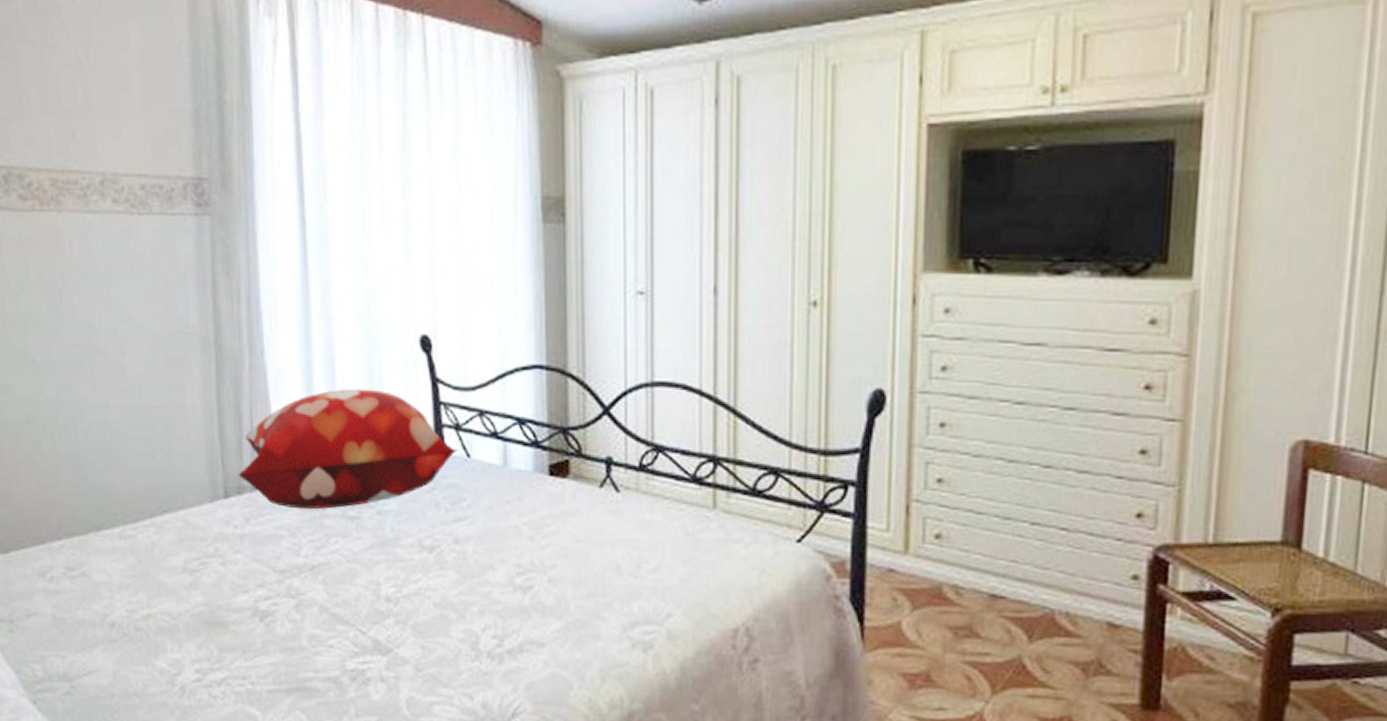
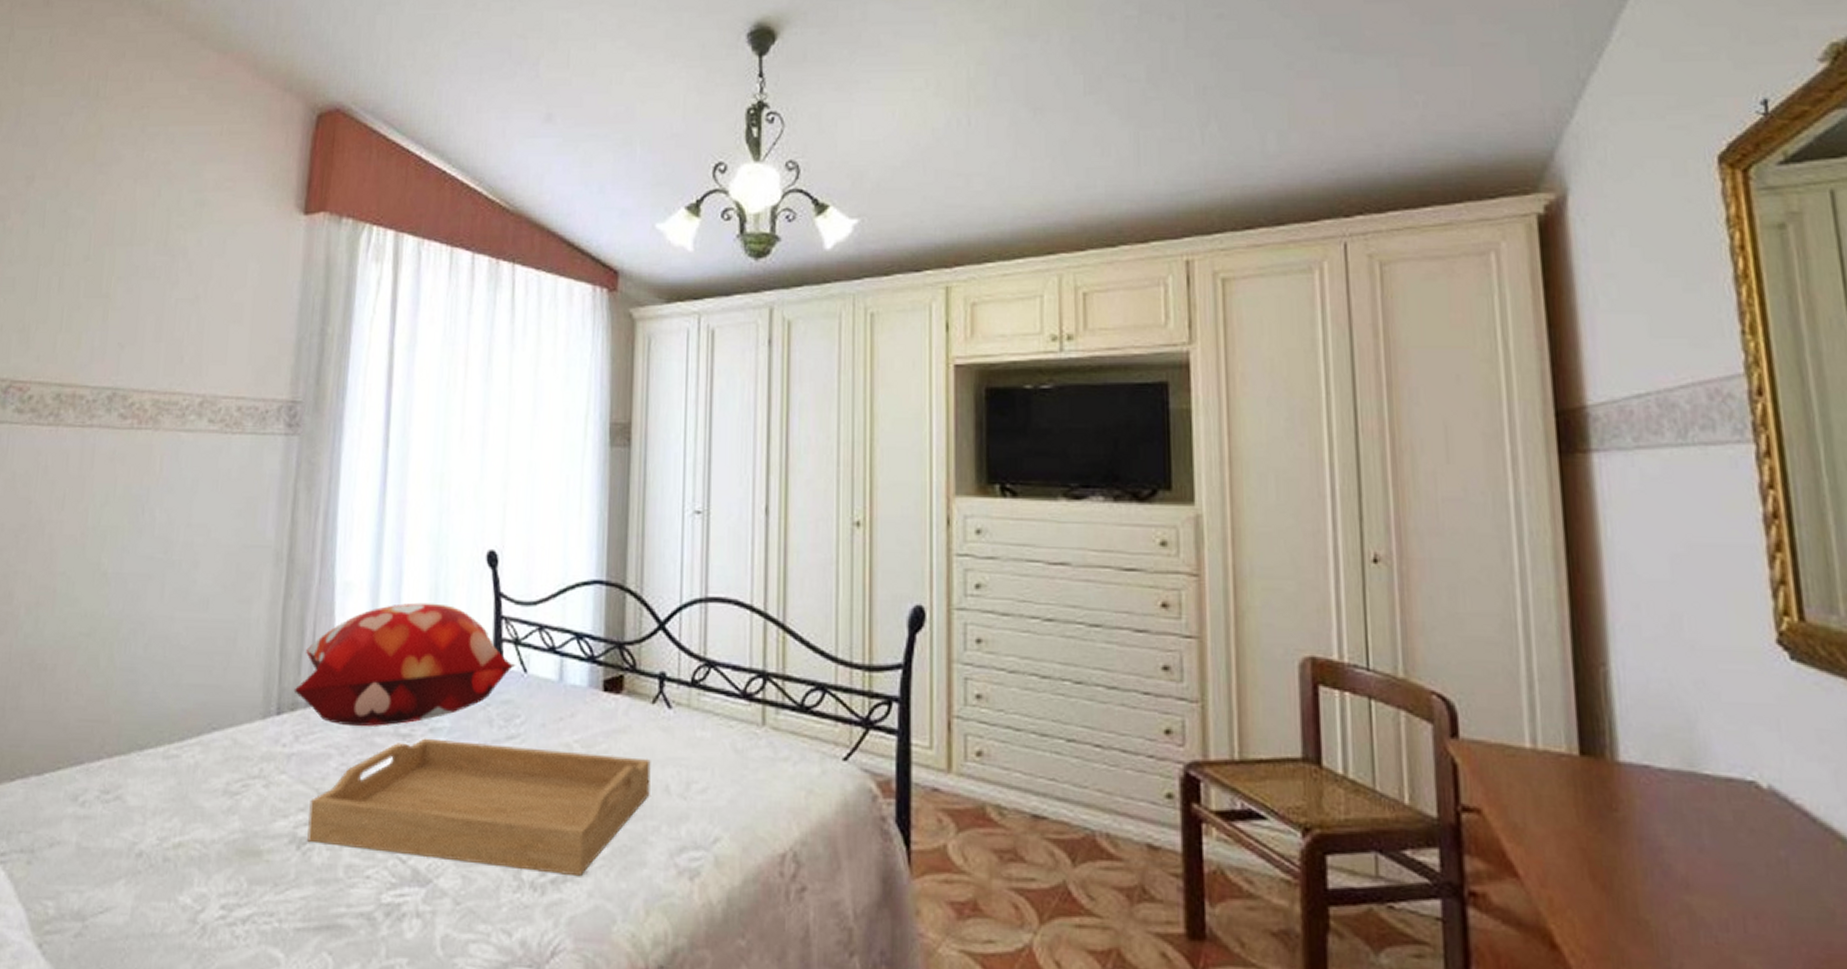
serving tray: none [267,520,601,648] -> present [307,738,651,877]

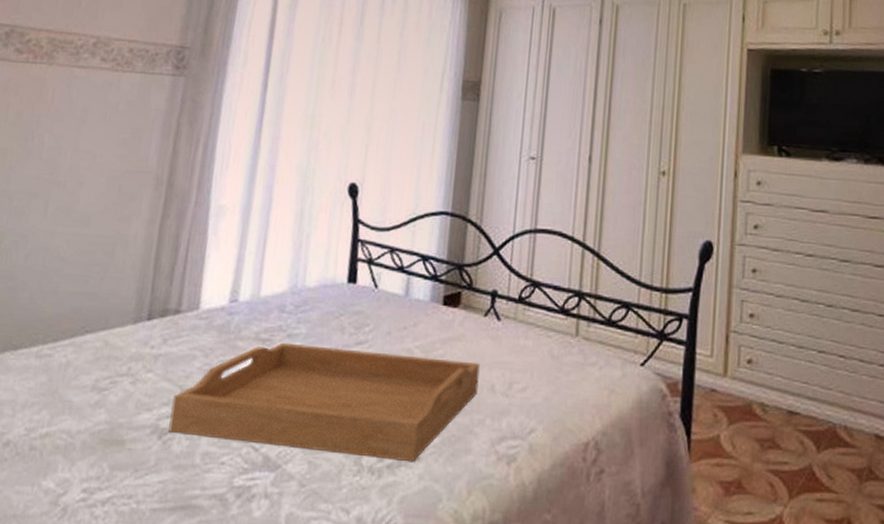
decorative pillow: present [293,602,516,727] -> none [165,225,368,332]

